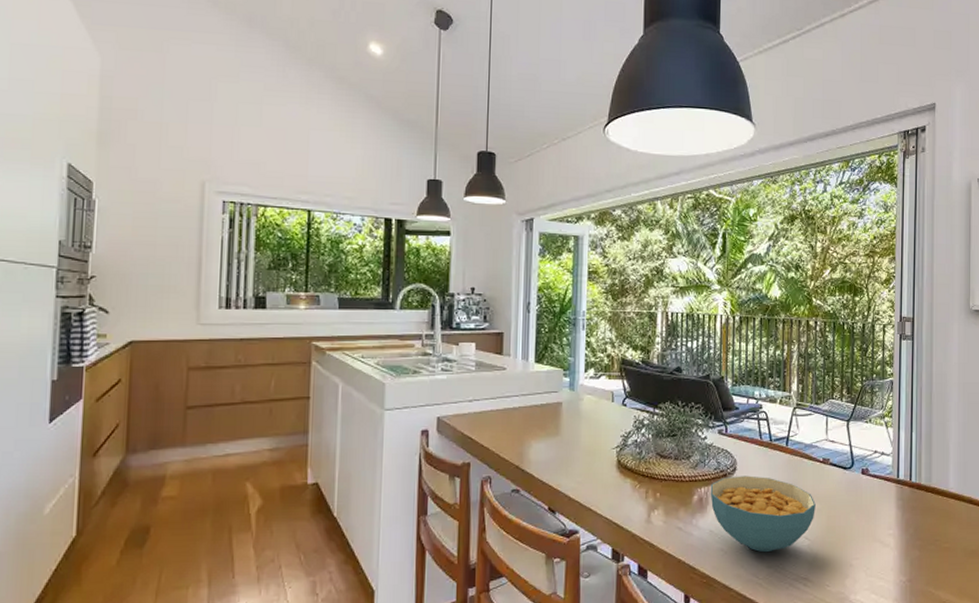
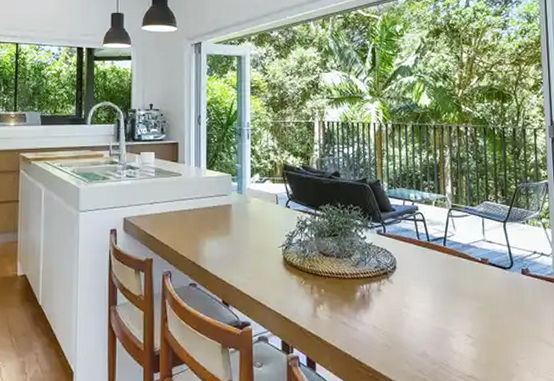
cereal bowl: present [710,475,816,553] -> none [372,274,477,349]

